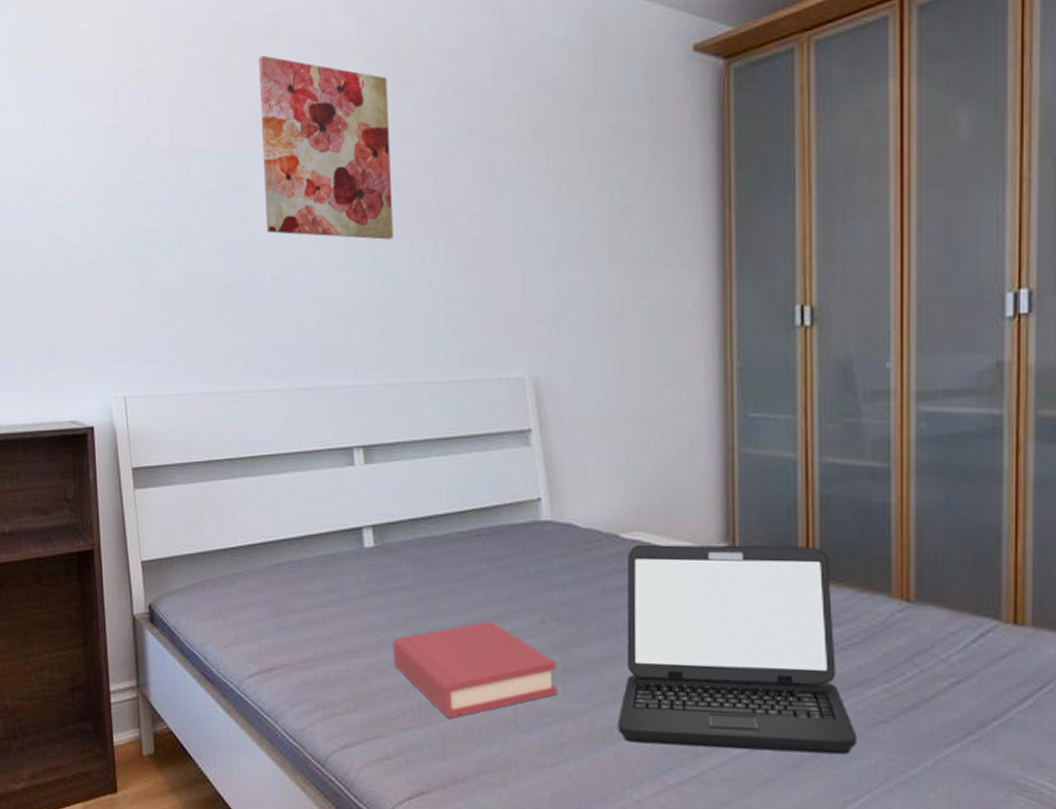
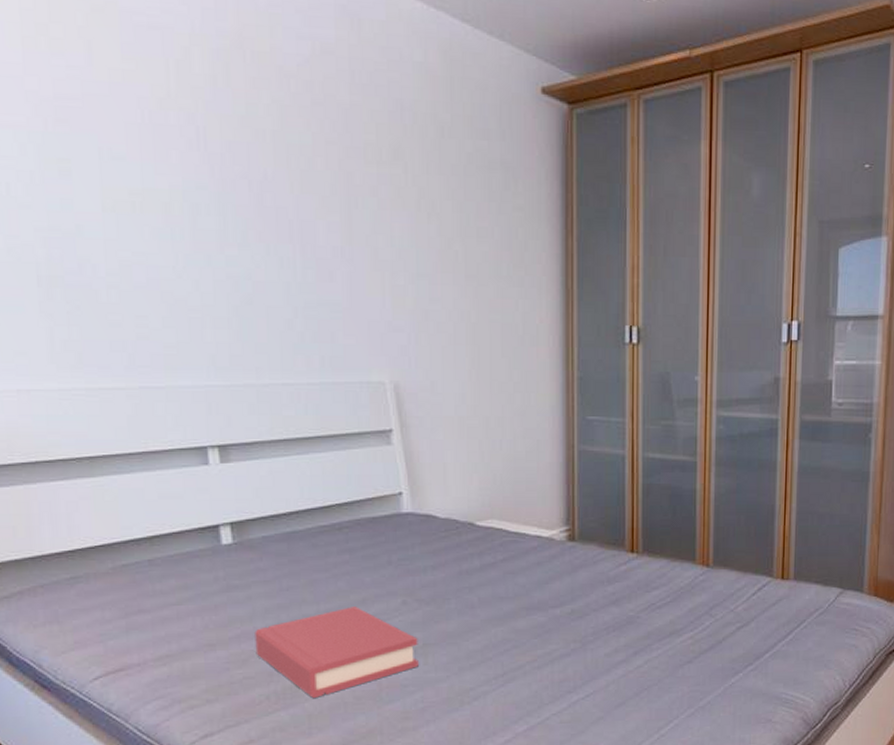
wall art: present [258,55,393,240] -> none [83,31,247,241]
laptop: present [618,544,857,755] -> none [474,526,669,701]

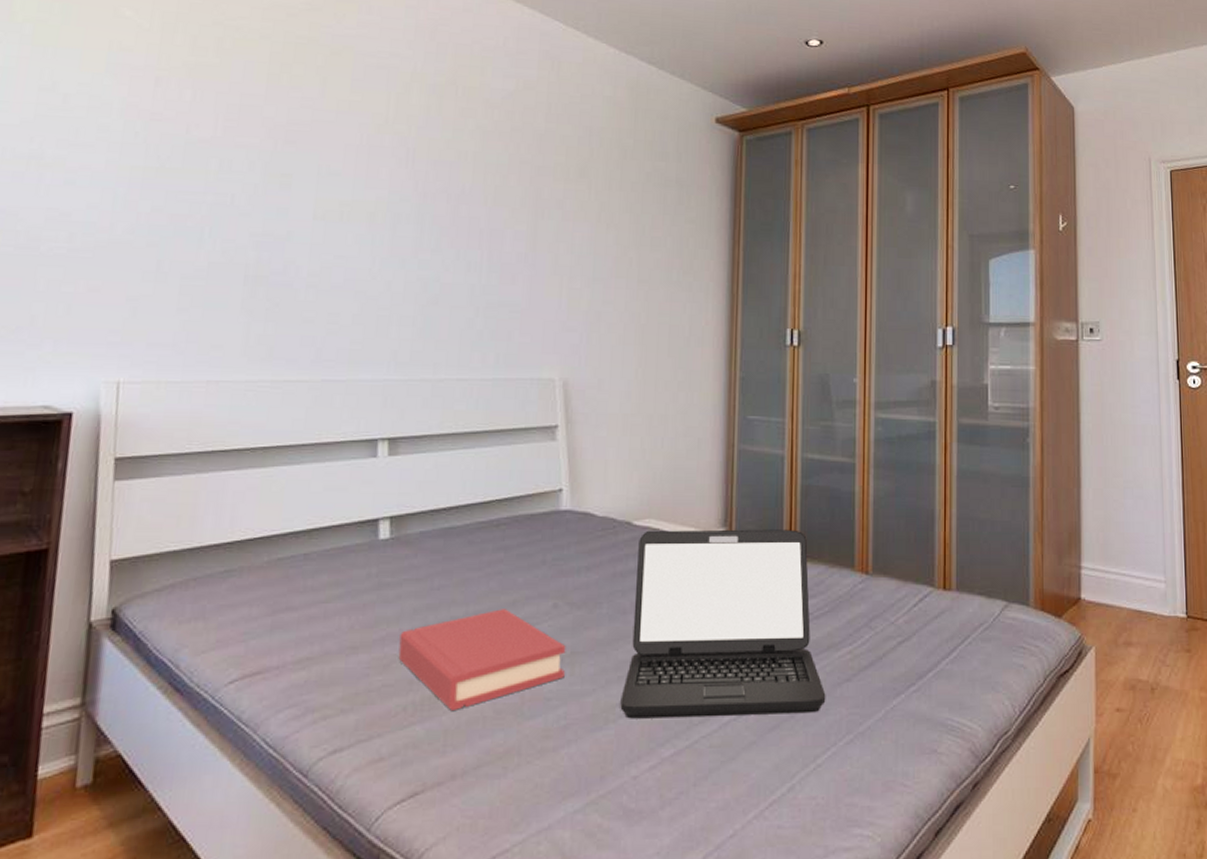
laptop: none [474,526,669,701] -> present [620,529,826,719]

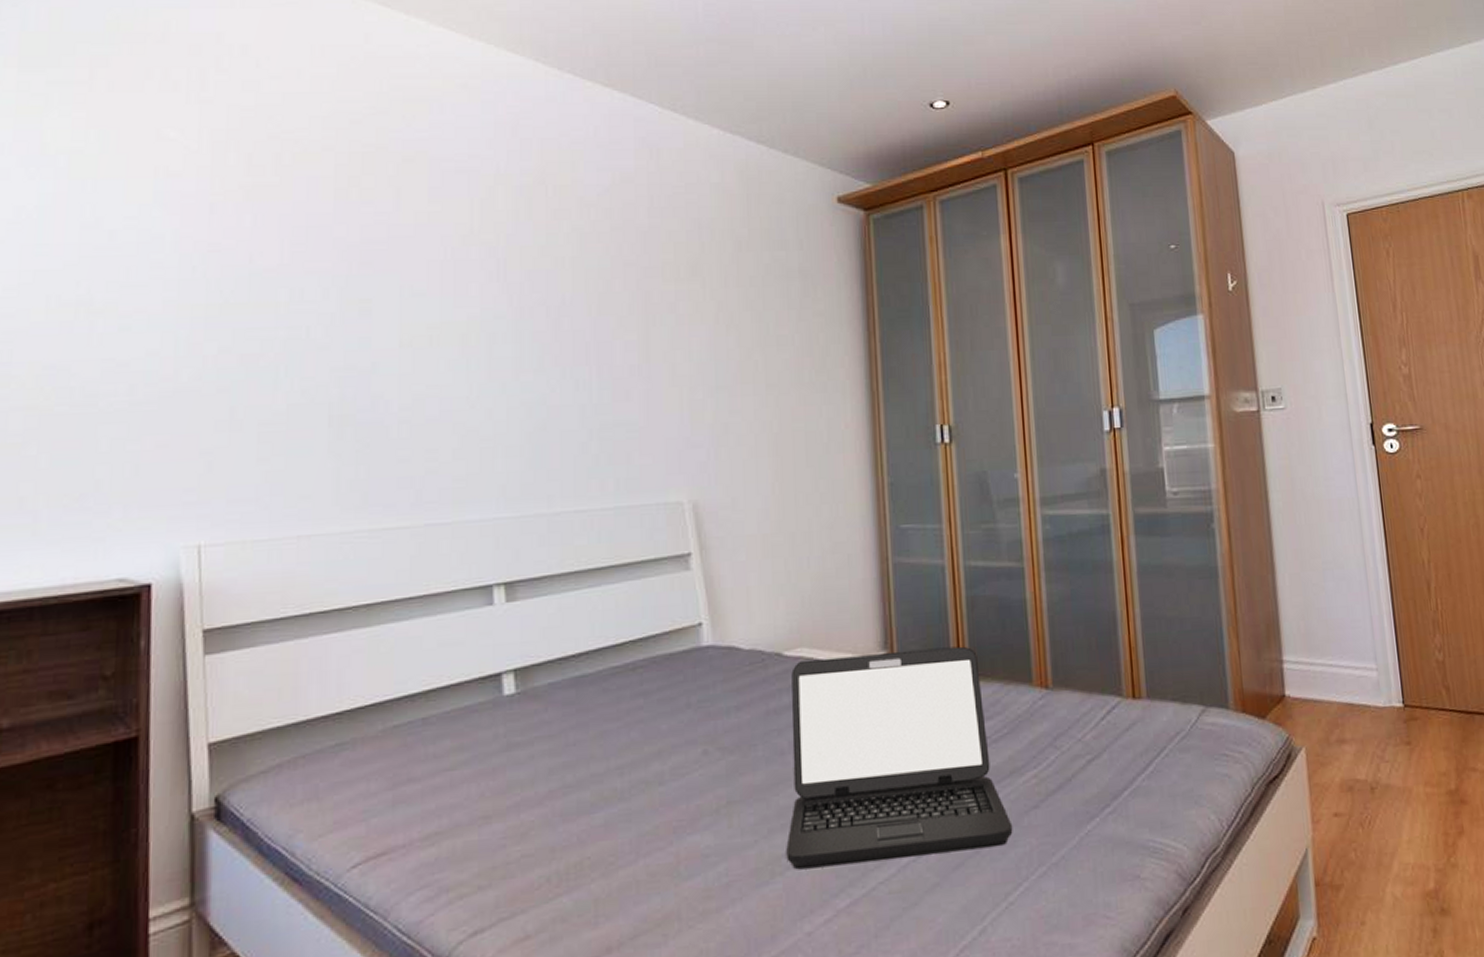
hardback book: present [398,609,566,710] -> none [536,760,722,877]

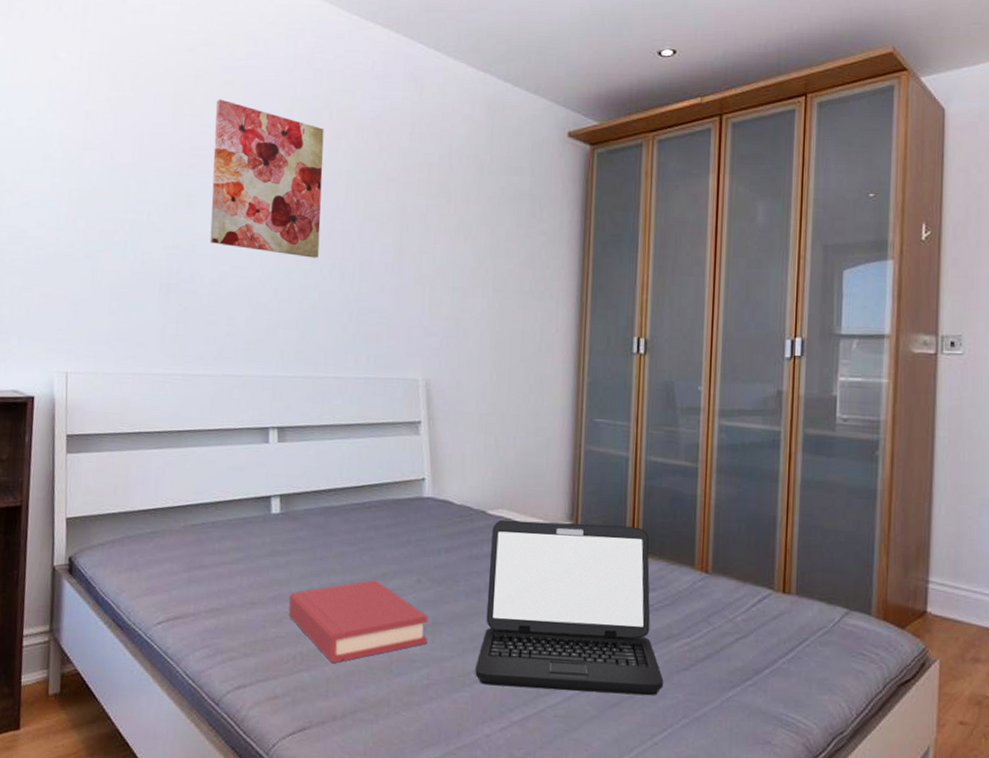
wall art: none [393,179,543,367] -> present [210,99,324,258]
hardback book: none [536,760,722,877] -> present [288,580,428,663]

